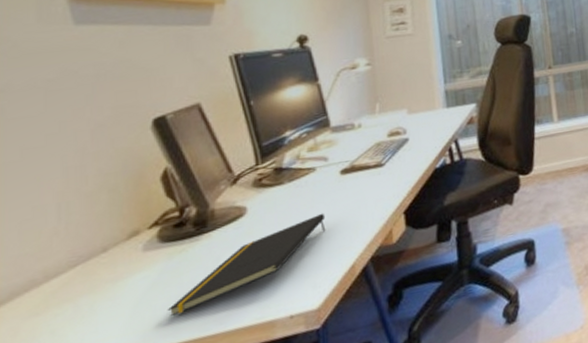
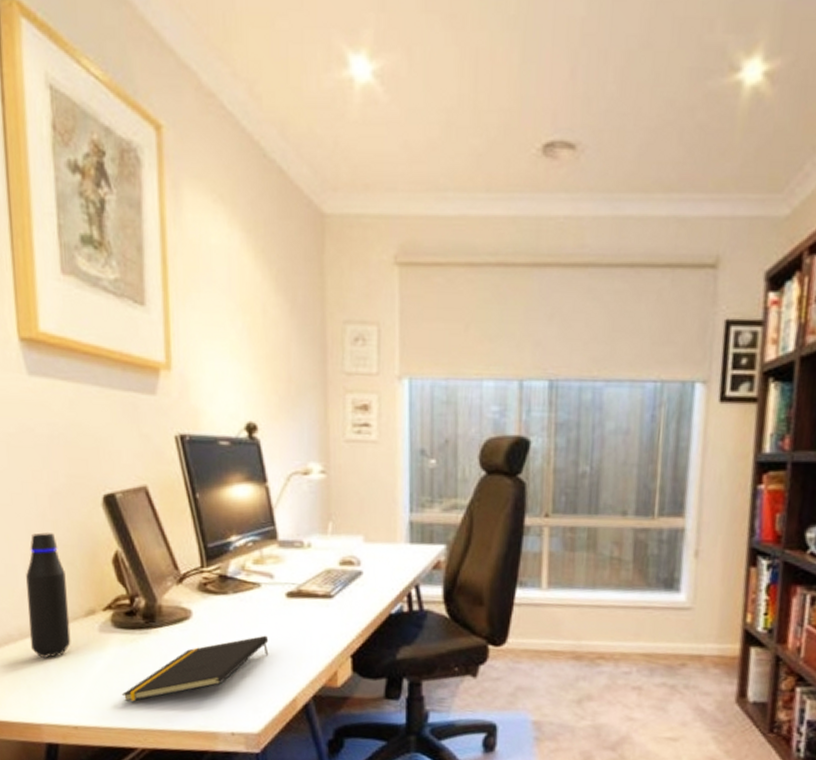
water bottle: none [57,165,109,295] -> present [26,532,71,658]

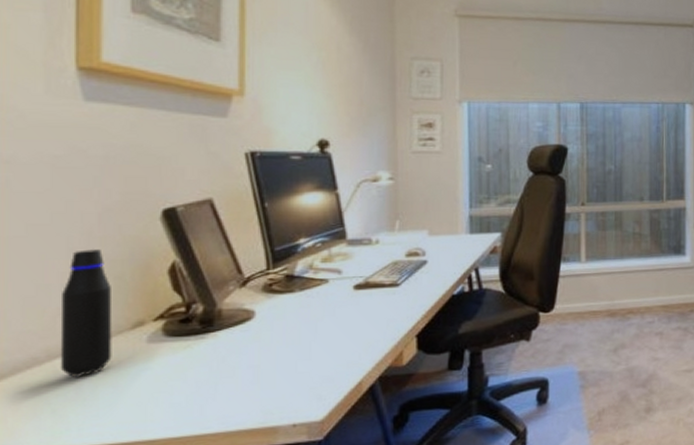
notepad: present [121,635,269,703] -> none [169,326,335,411]

